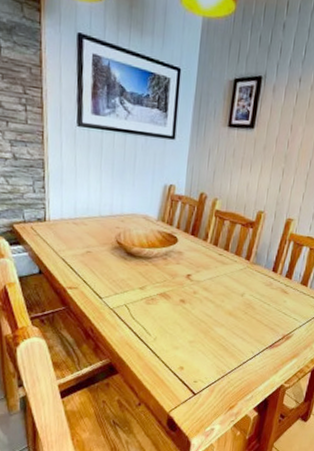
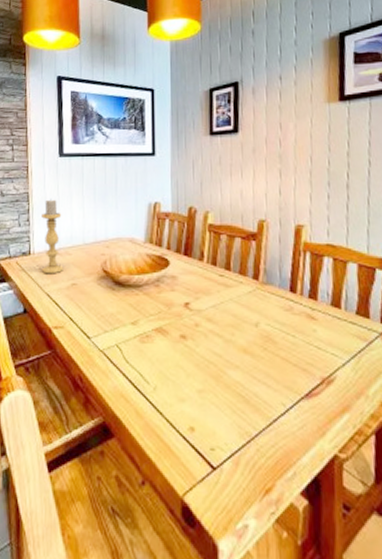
candle holder: none [57,169,79,242] -> present [41,199,64,274]

